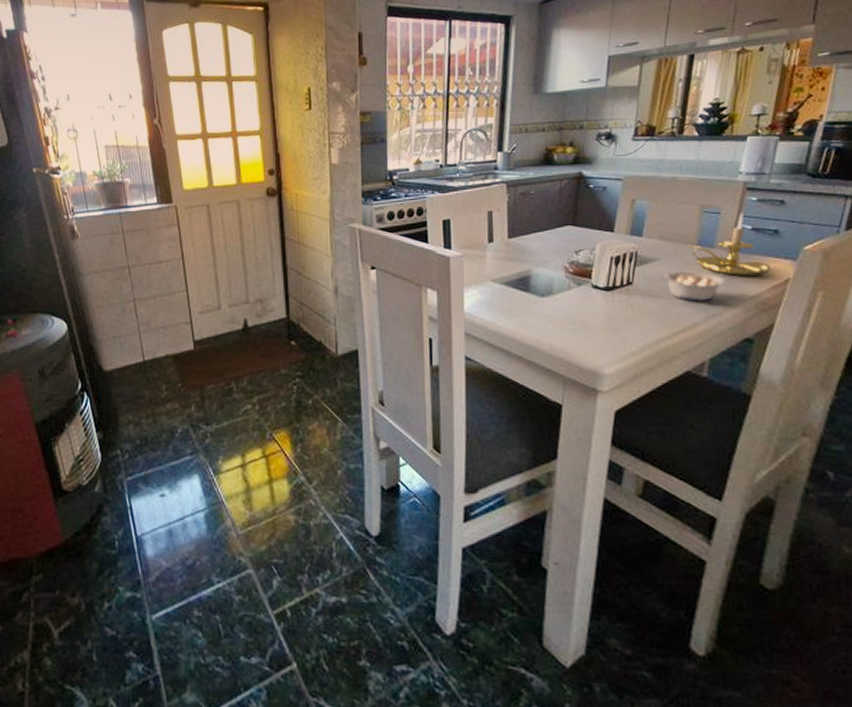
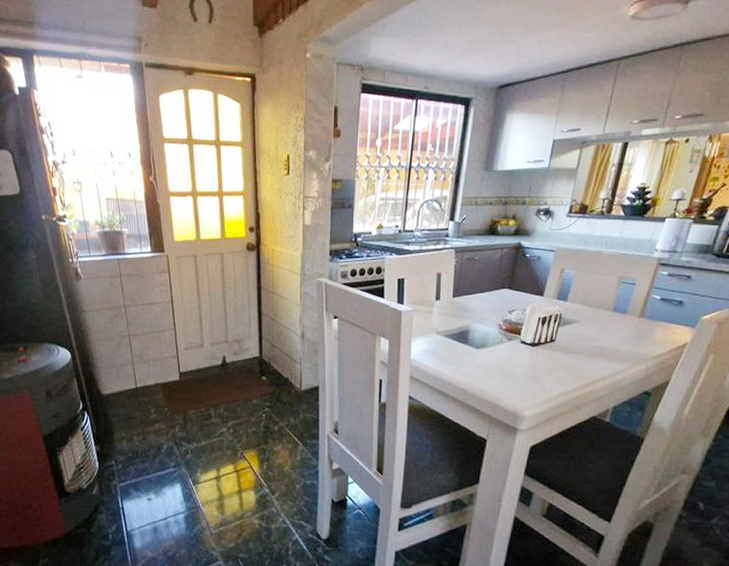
legume: present [659,271,726,302] -> none [578,332,633,359]
candle holder: present [689,213,772,276] -> none [606,285,674,339]

